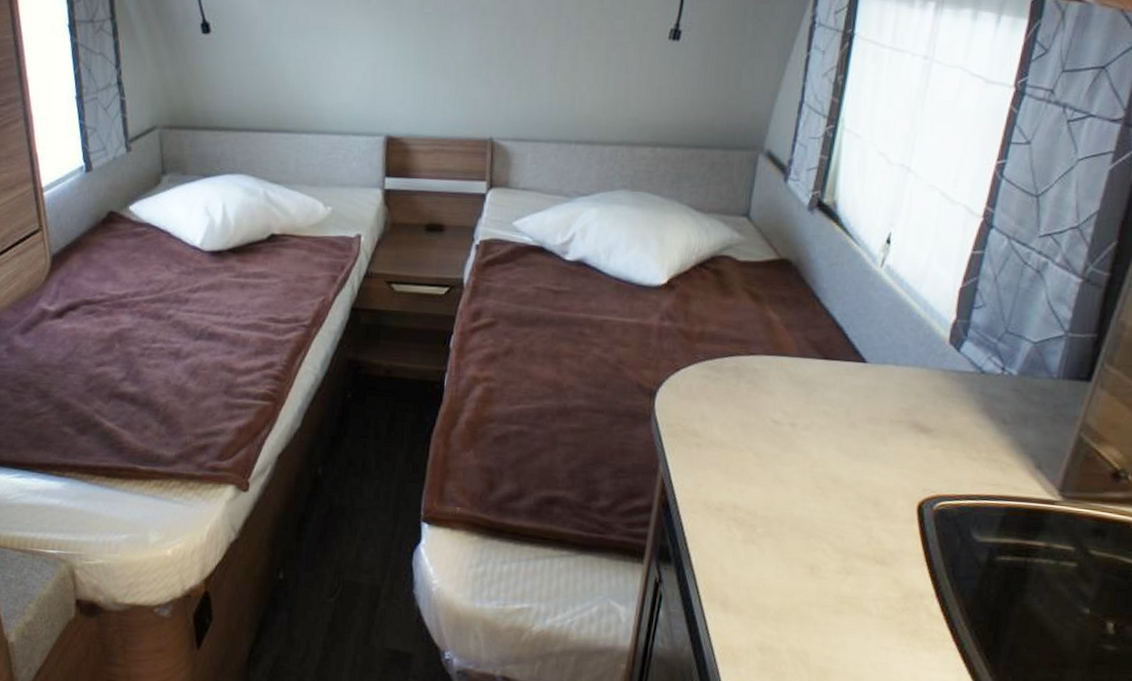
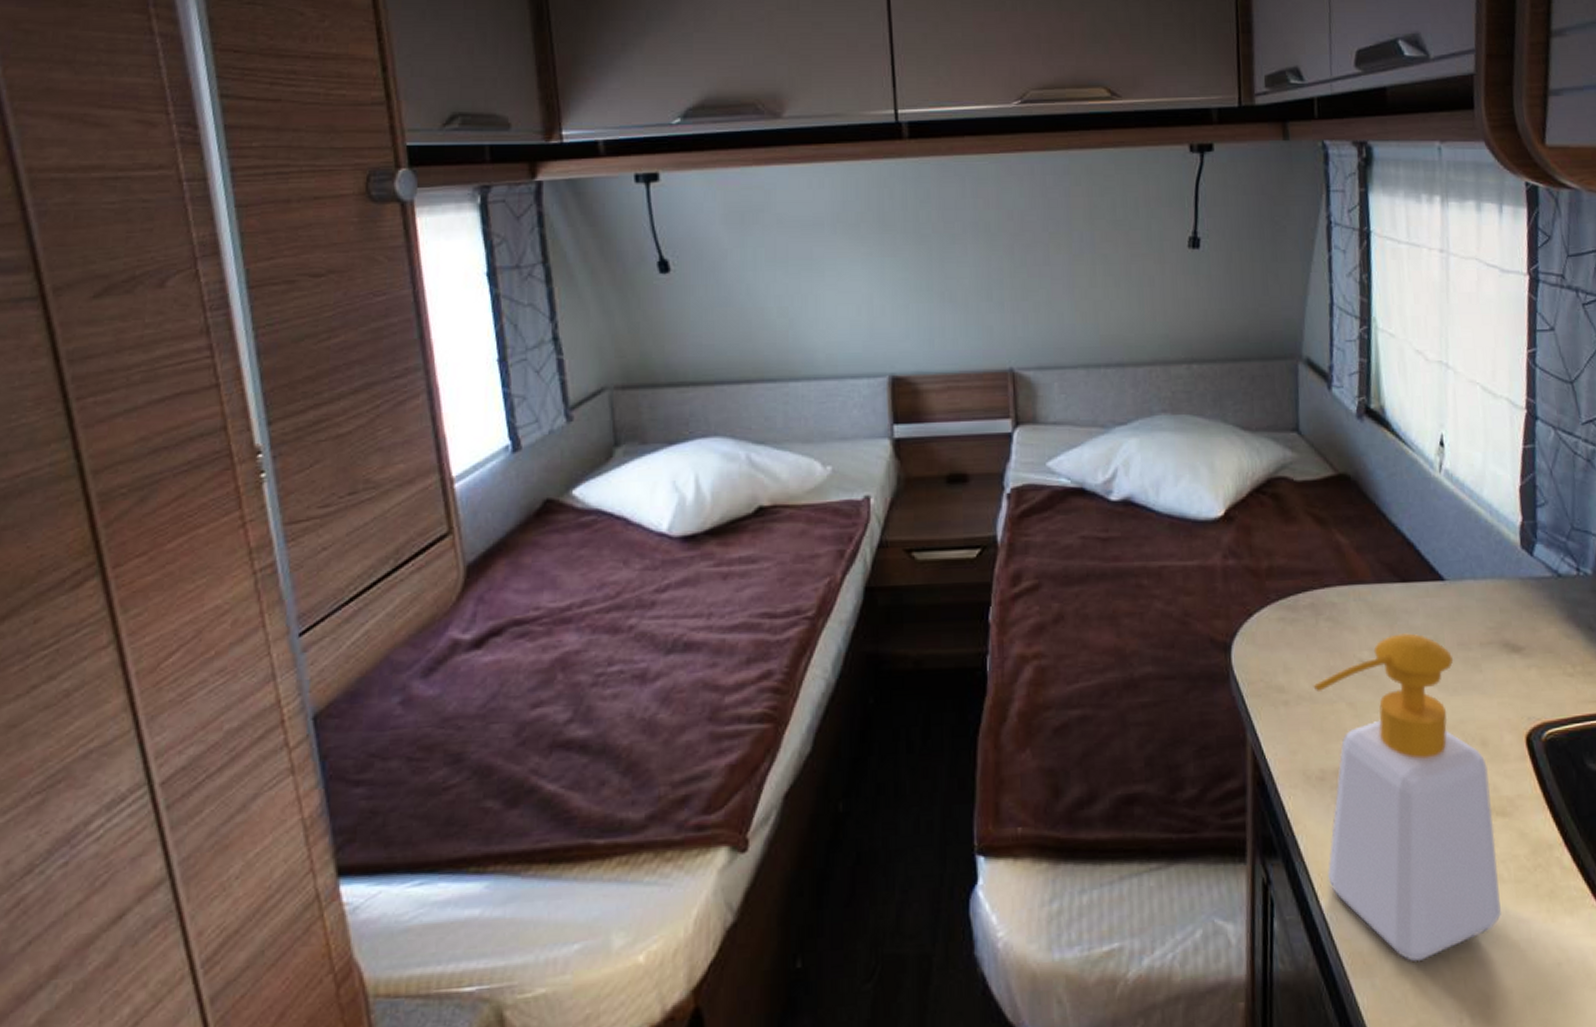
soap bottle: none [713,402,875,663] -> present [1313,633,1501,962]

